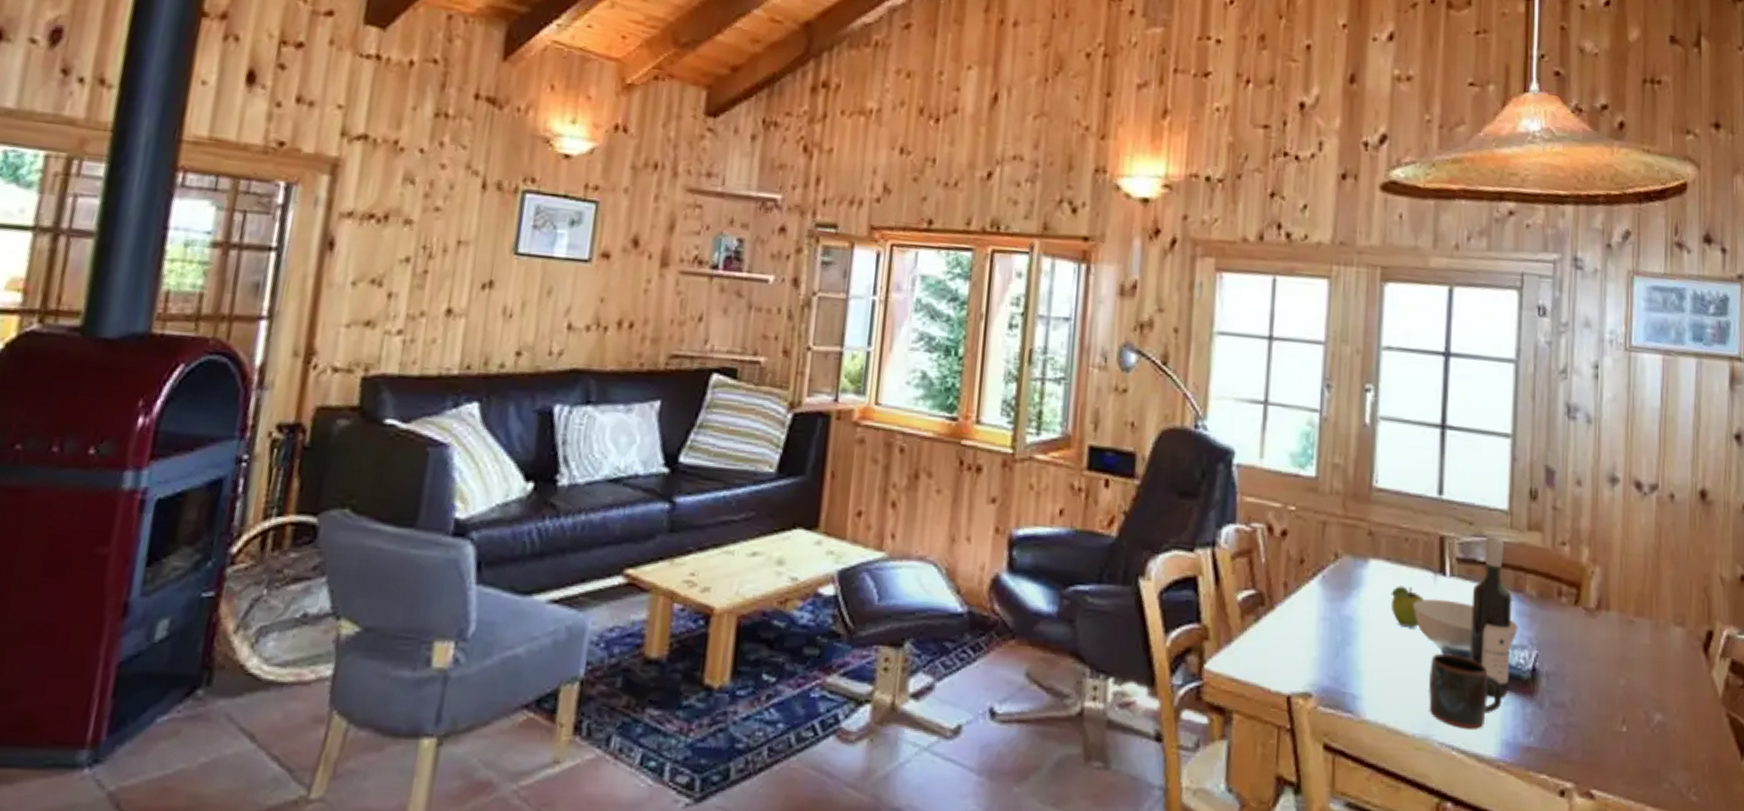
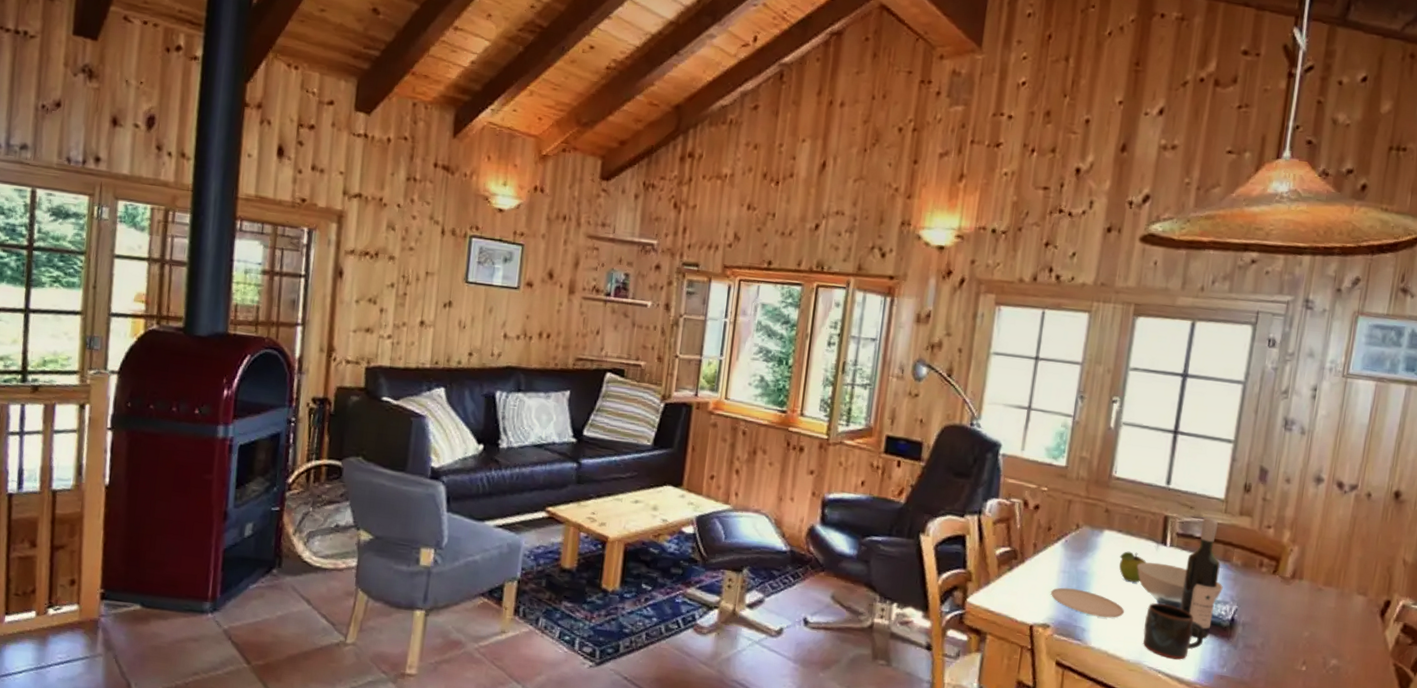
plate: none [1310,640,1404,678] -> present [1051,587,1125,618]

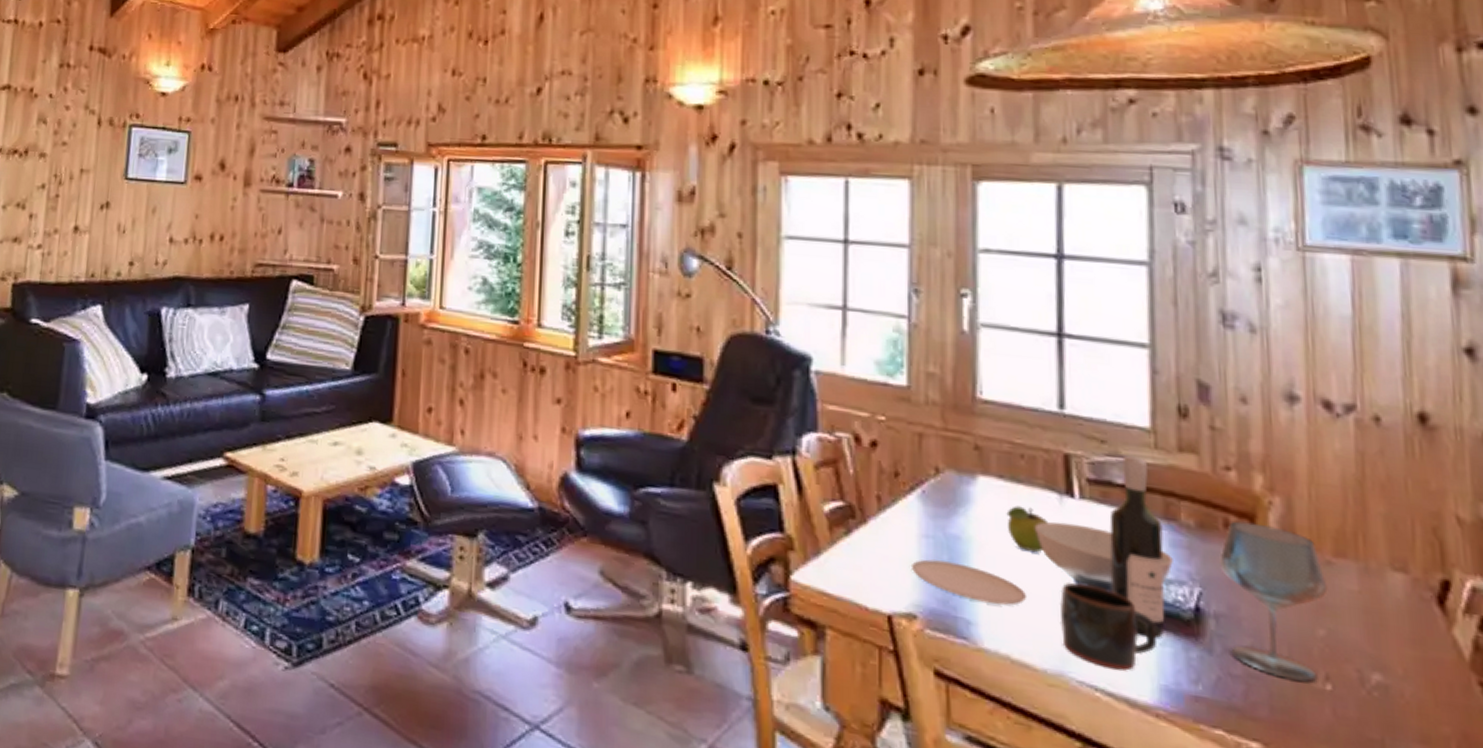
wine glass: none [1249,562,1317,665] -> present [1218,521,1328,682]

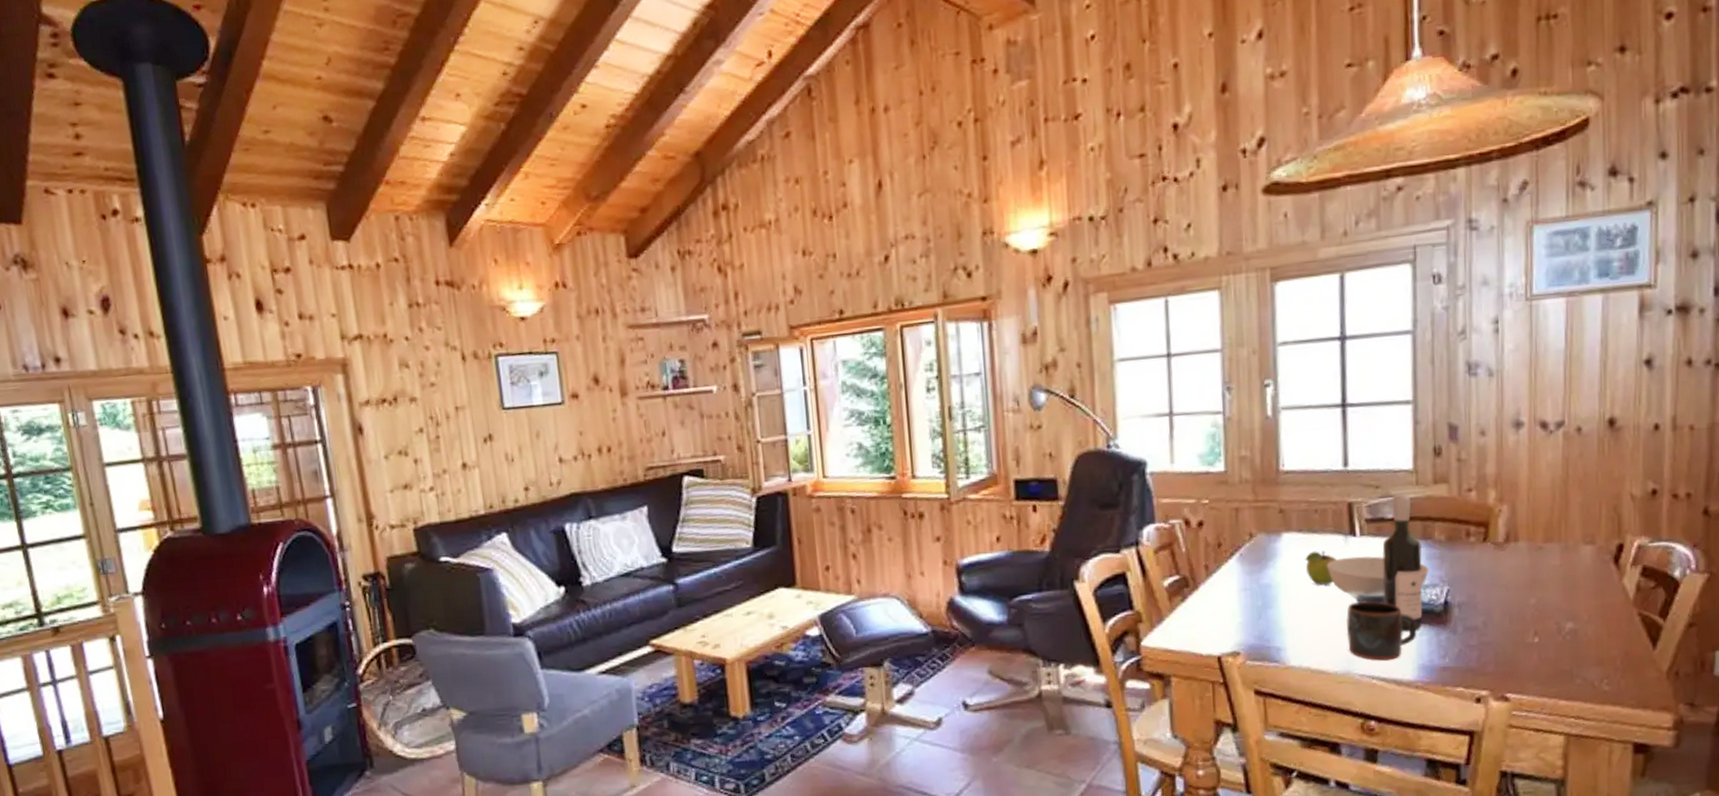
plate: present [912,559,1028,605] -> none [1234,605,1322,632]
wine glass: present [1218,521,1328,682] -> none [1461,528,1539,641]

